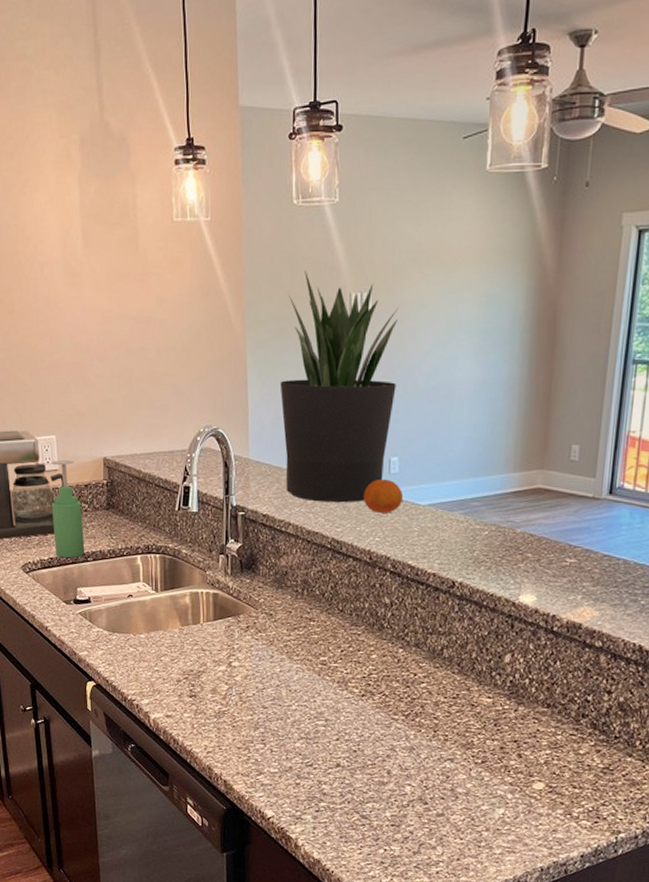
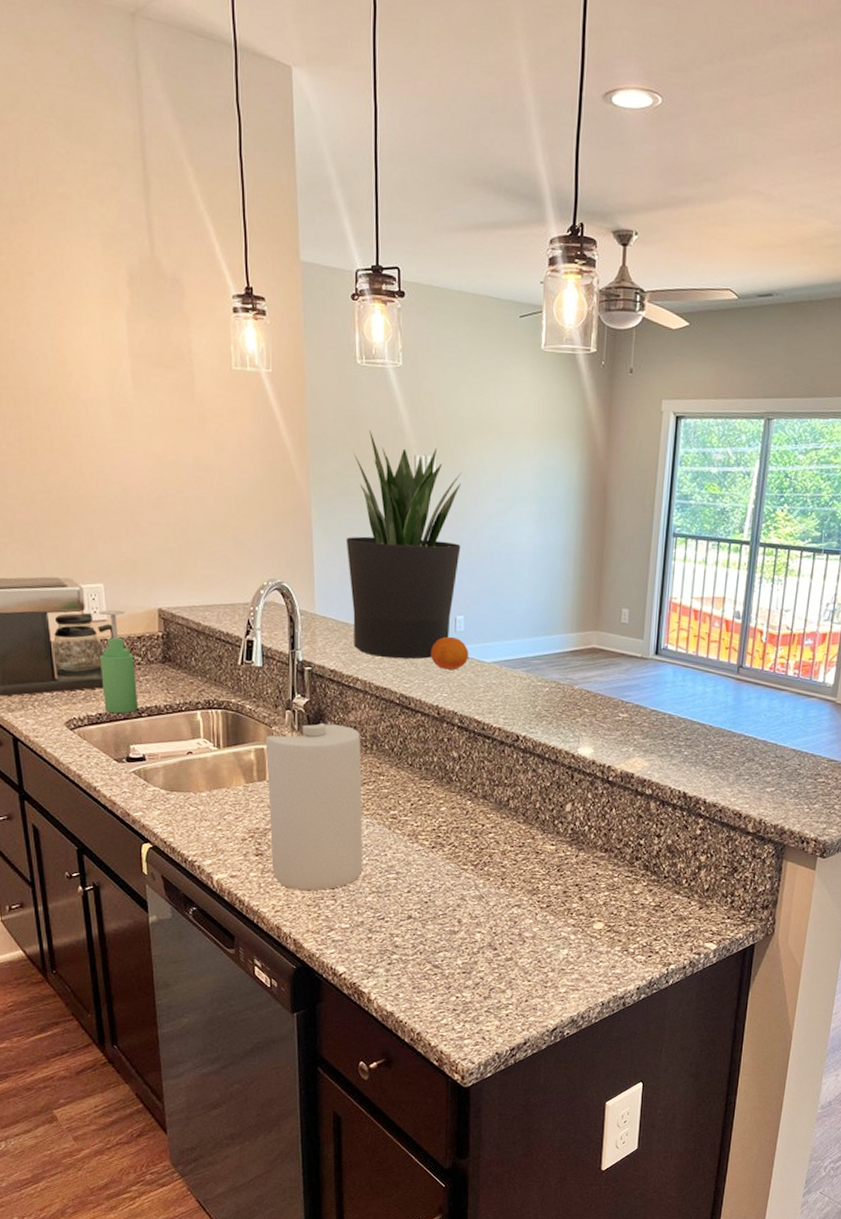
paper towel holder: none [200,567,293,734] -> present [265,722,363,891]

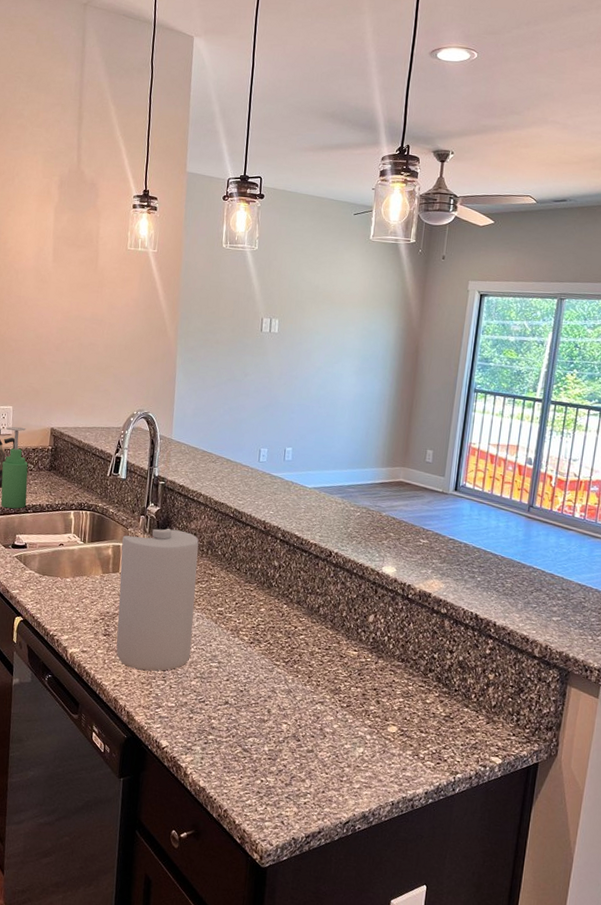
planter: present [346,430,463,659] -> none [200,298,300,481]
fruit: present [431,636,469,670] -> none [262,464,295,492]

